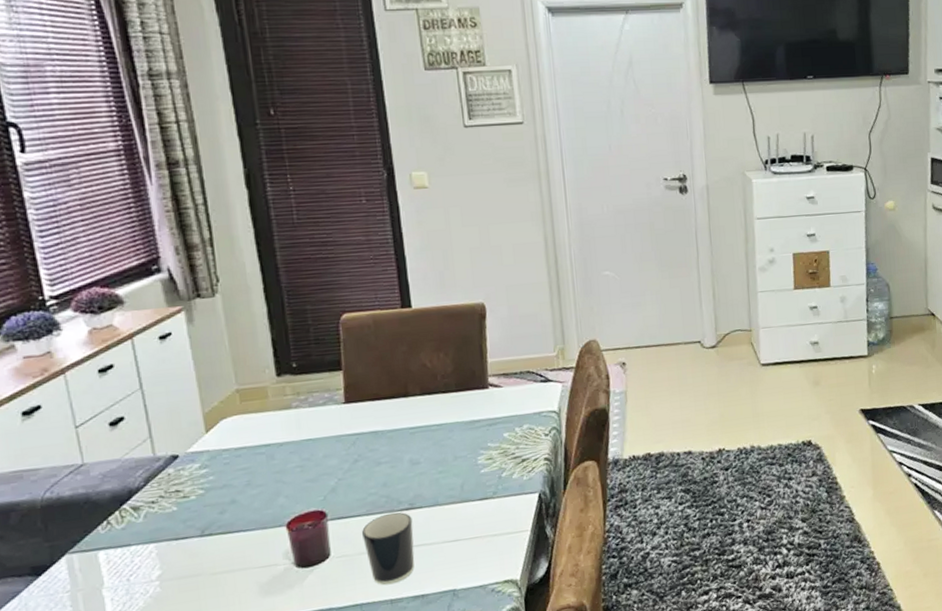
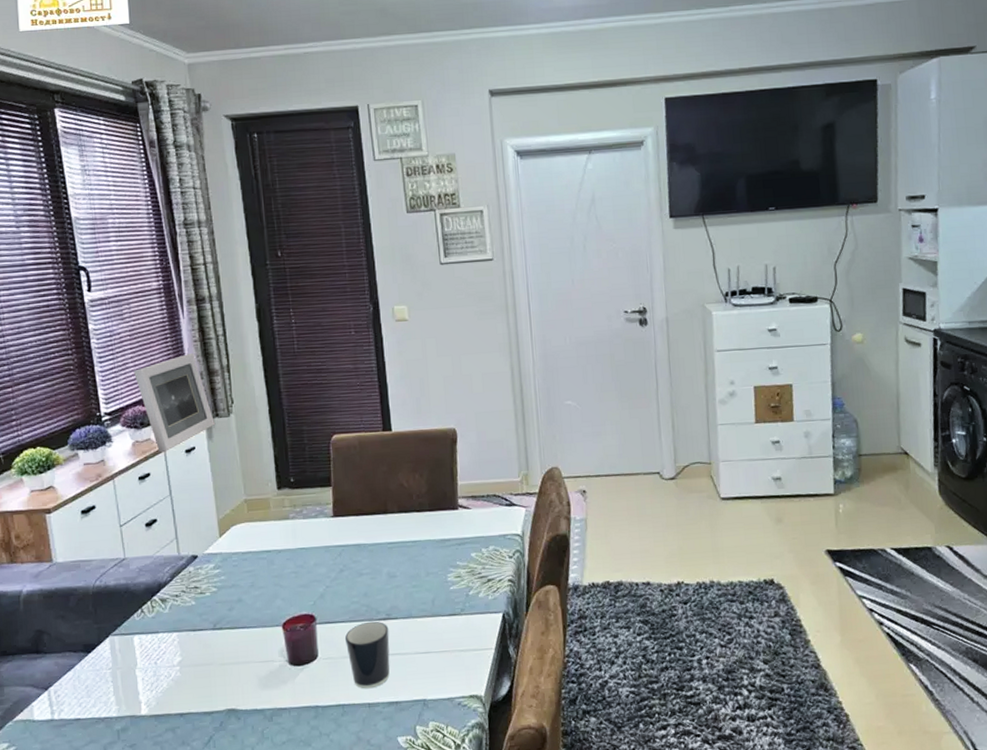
picture frame: none [87,225,197,341] -> present [134,353,216,453]

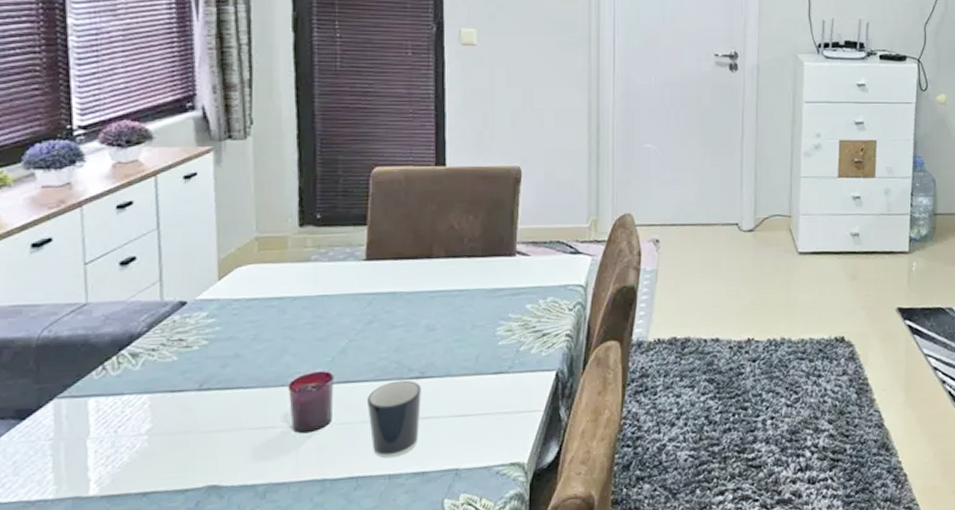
picture frame: present [134,353,216,453] -> none [124,63,227,178]

